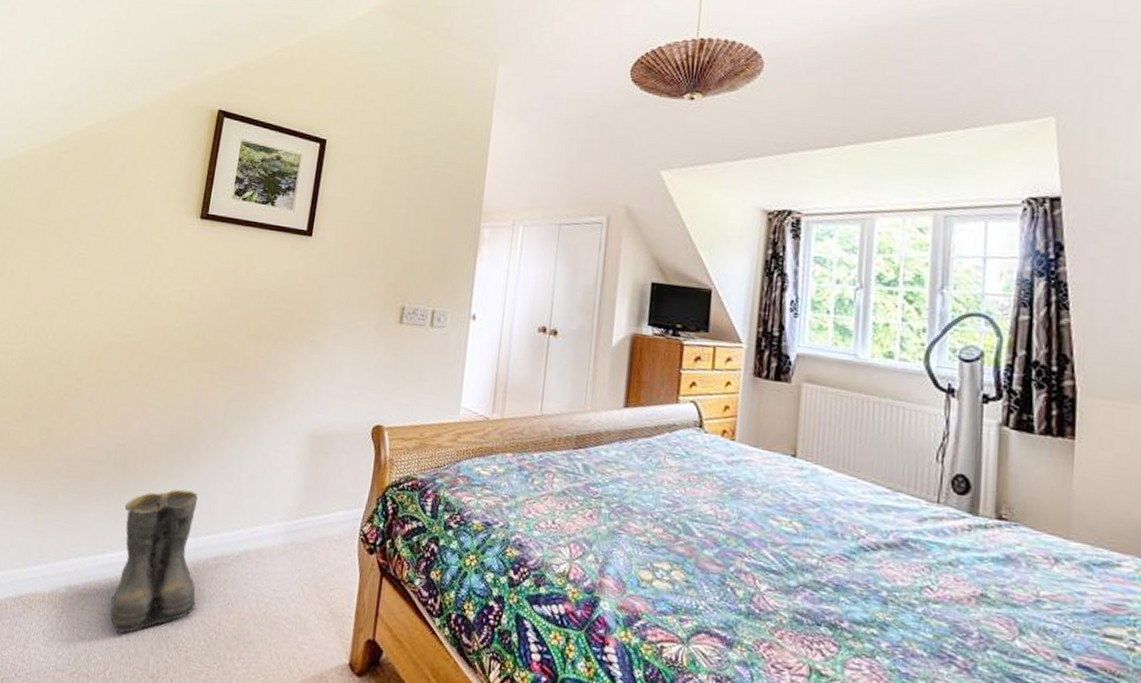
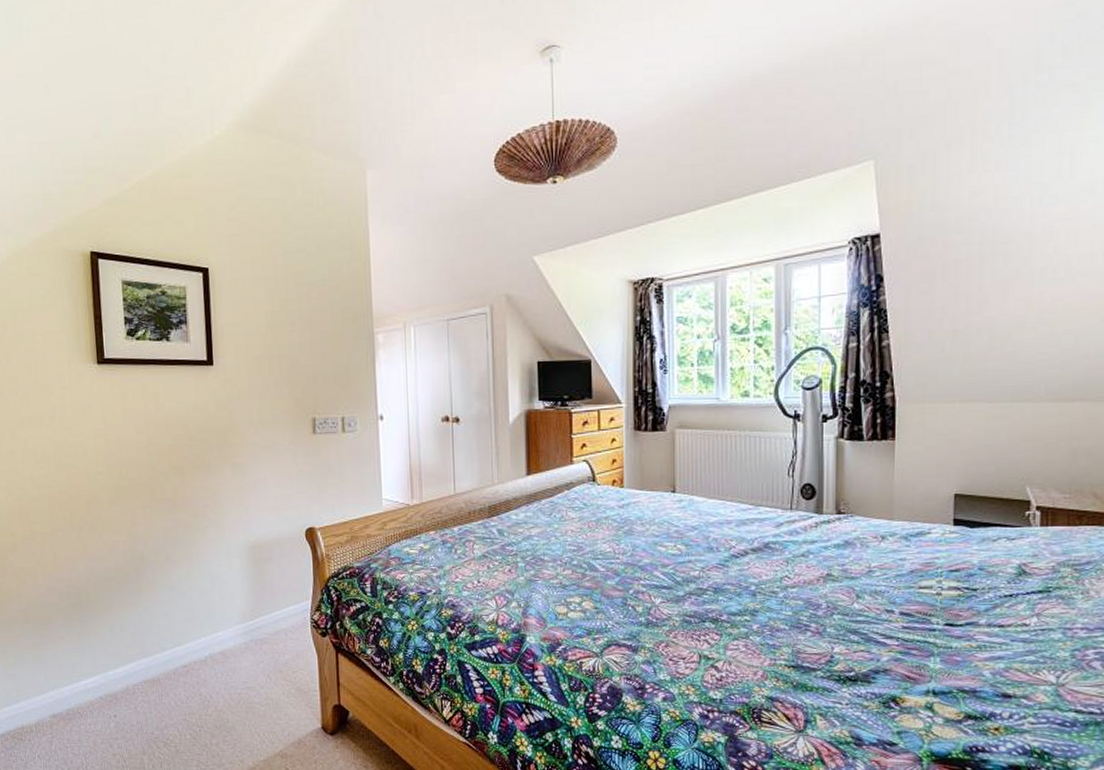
boots: present [110,489,198,634] -> none [88,614,177,744]

